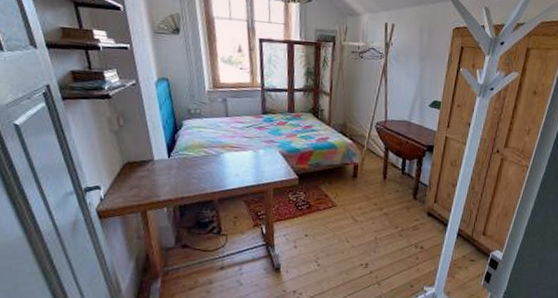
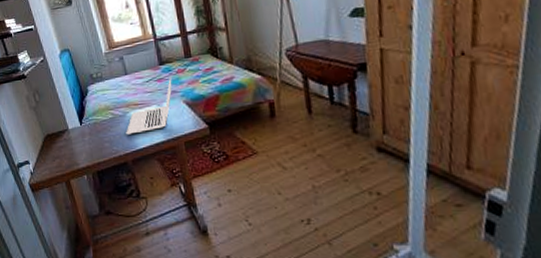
laptop: none [217,126,272,175] -> present [126,75,172,135]

